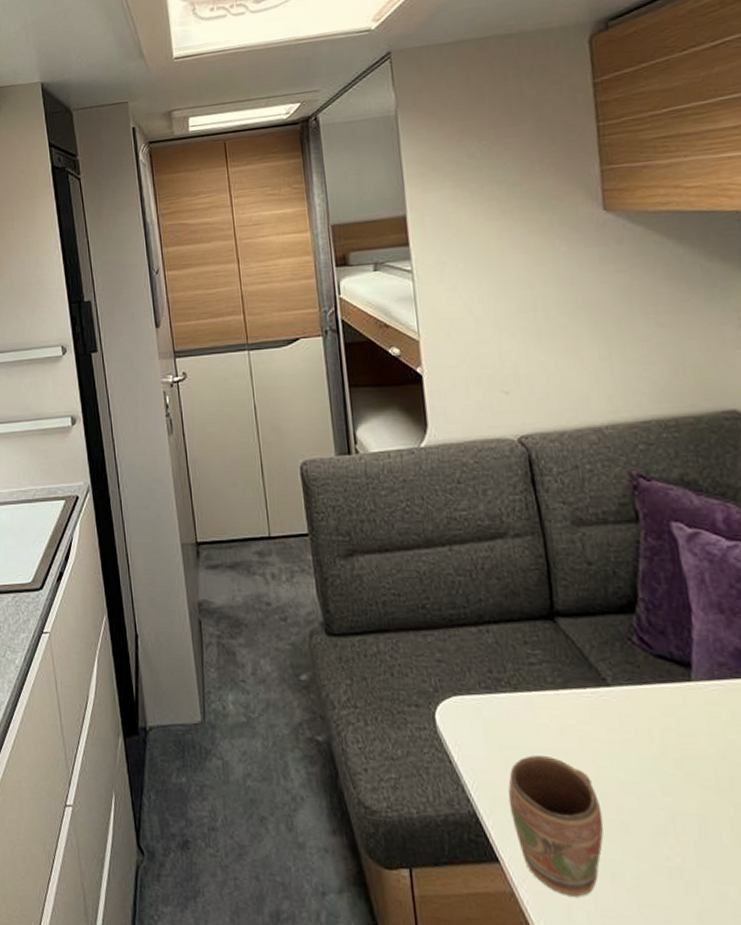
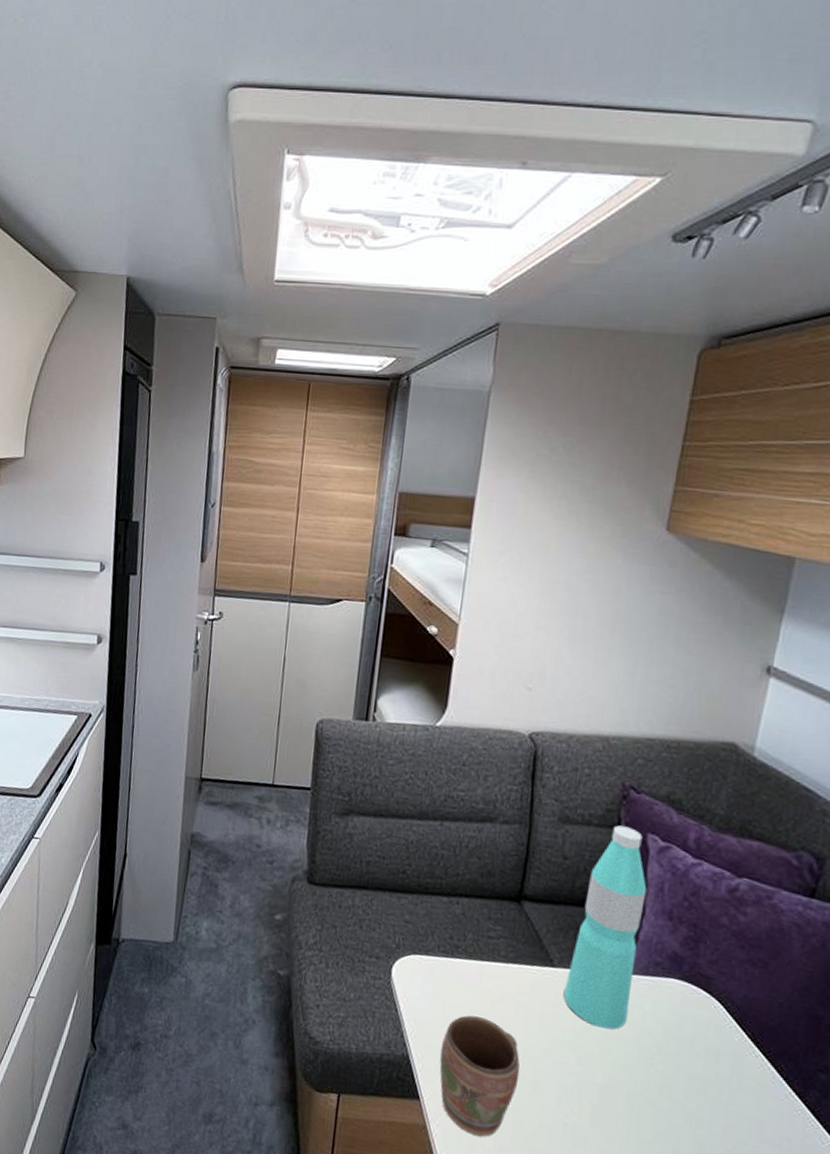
water bottle: none [620,518,705,749] -> present [563,825,647,1030]

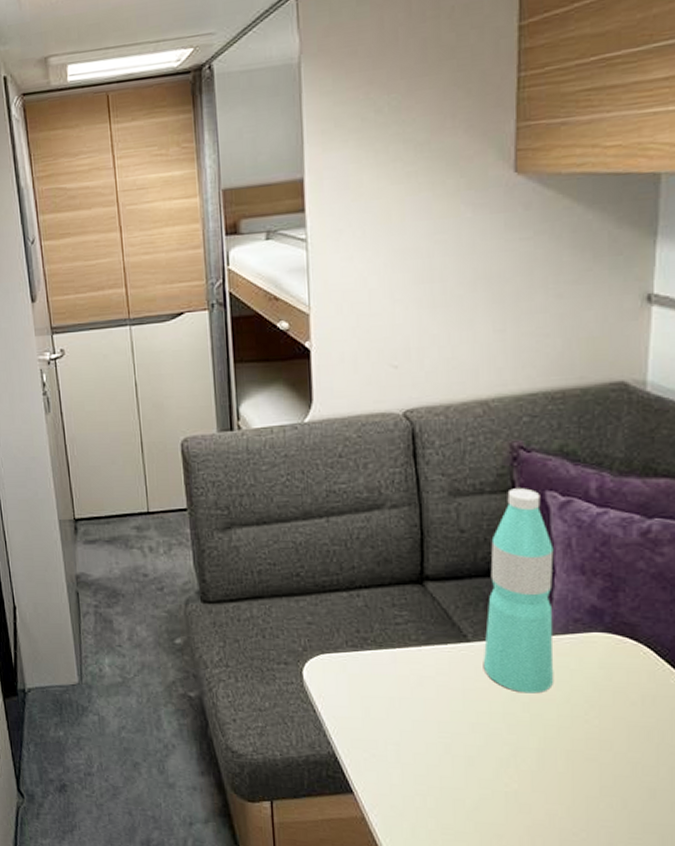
mug: present [439,1015,520,1137] -> none [366,703,451,819]

